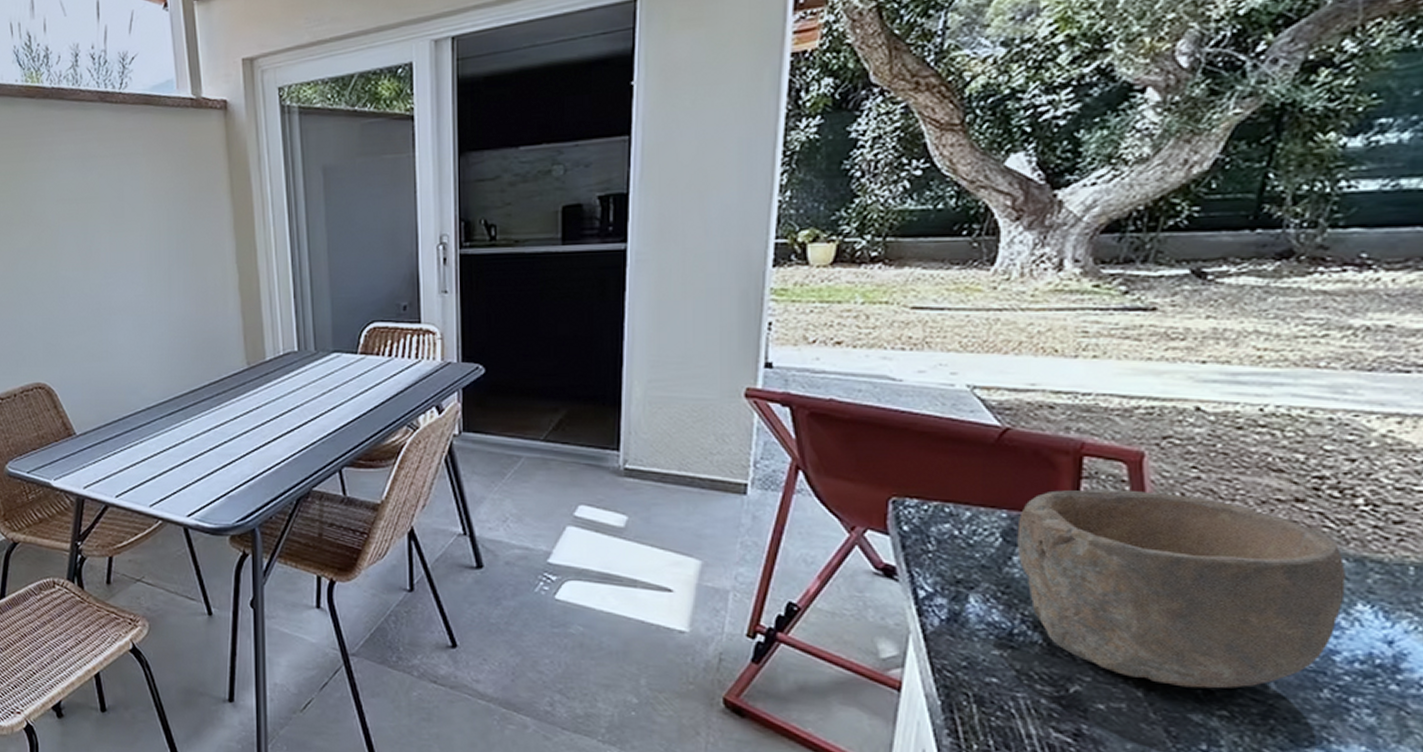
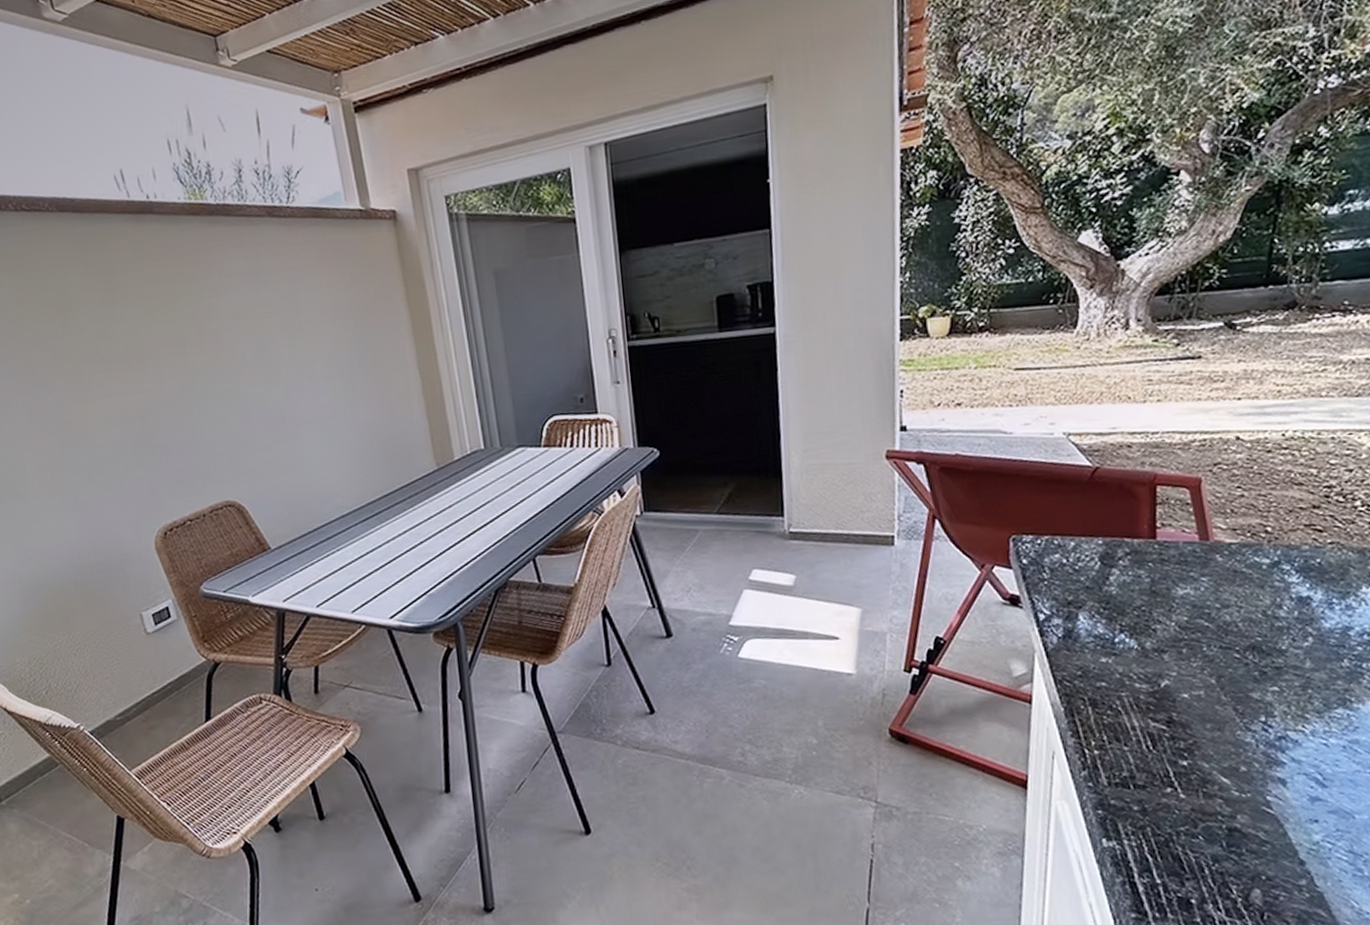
bowl: present [1017,490,1346,689] -> none [1111,511,1353,672]

